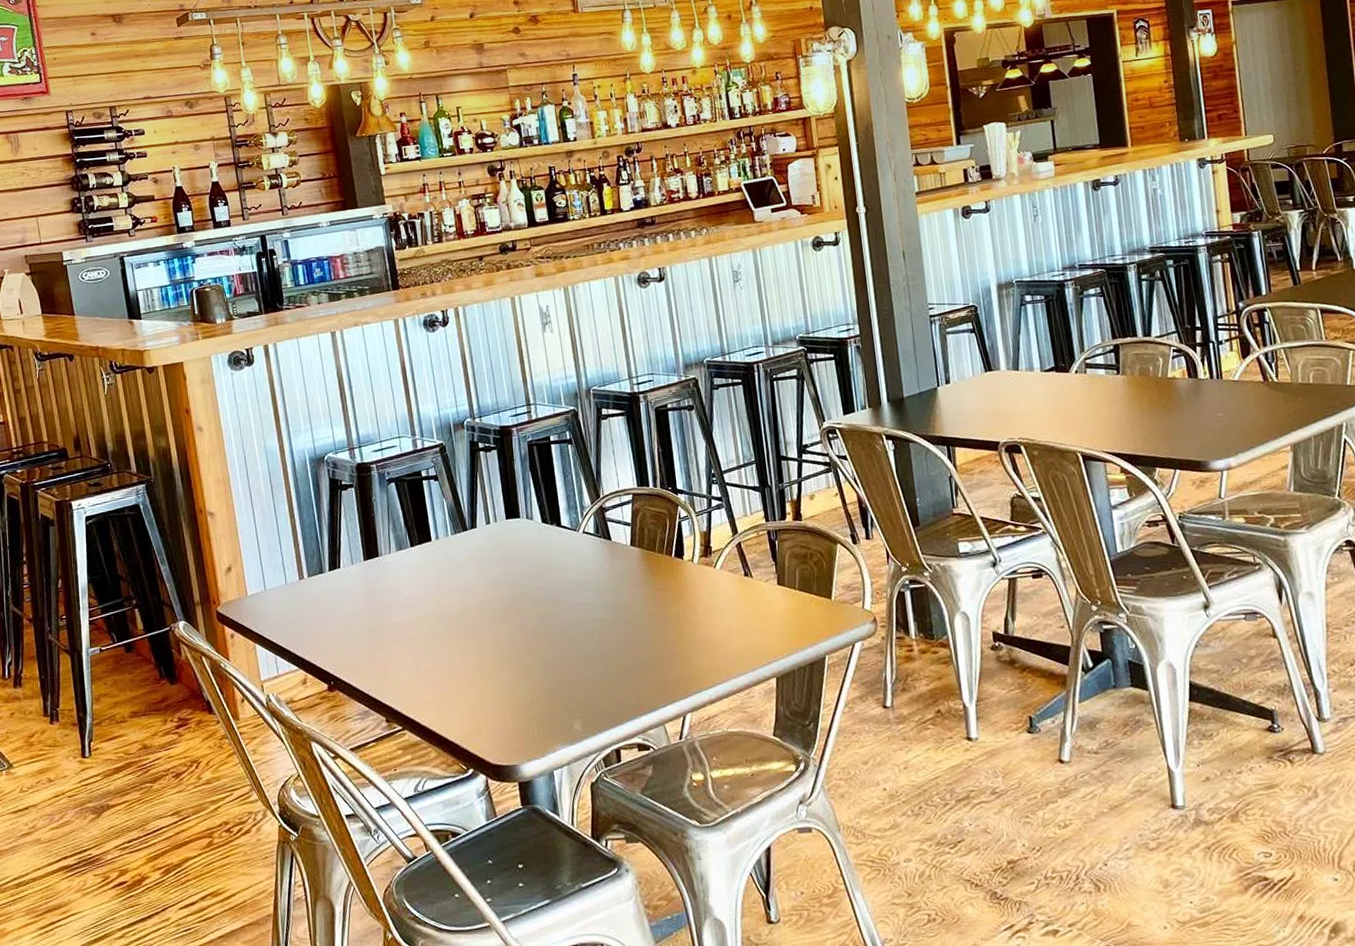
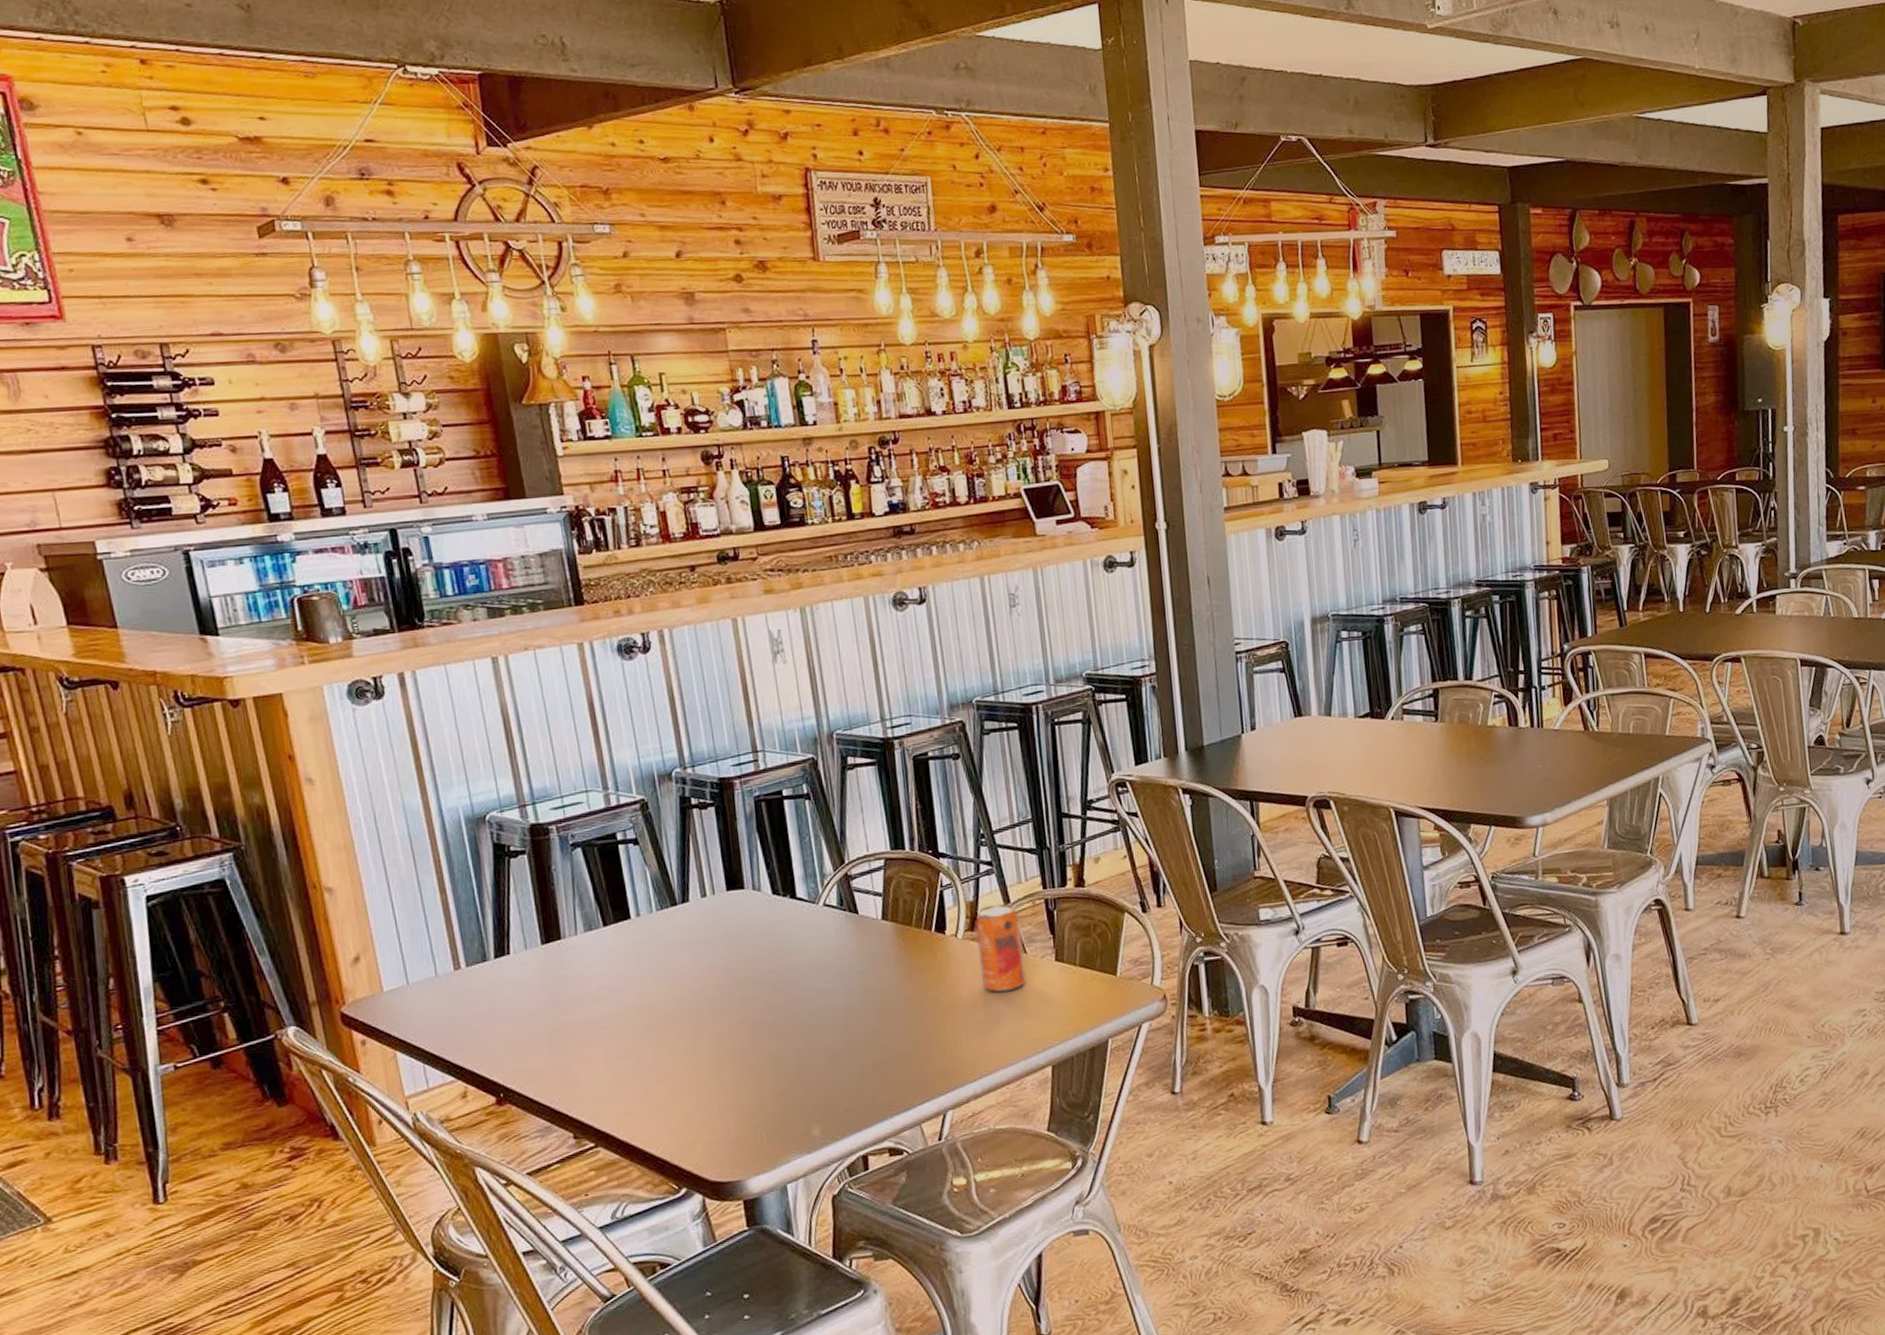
beverage can: none [708,533,754,611] -> present [975,903,1027,993]

